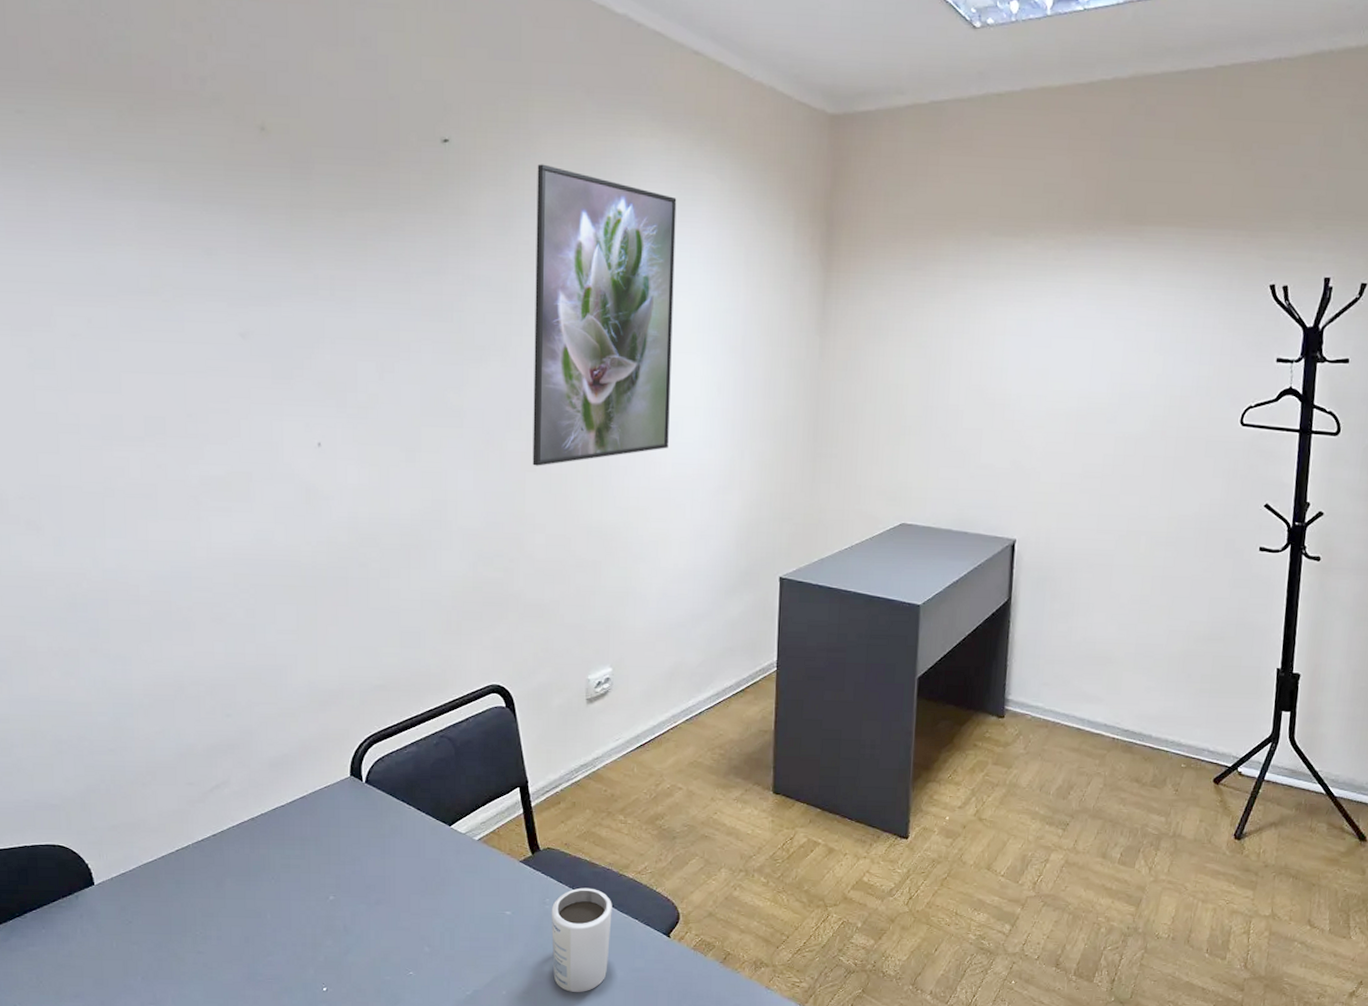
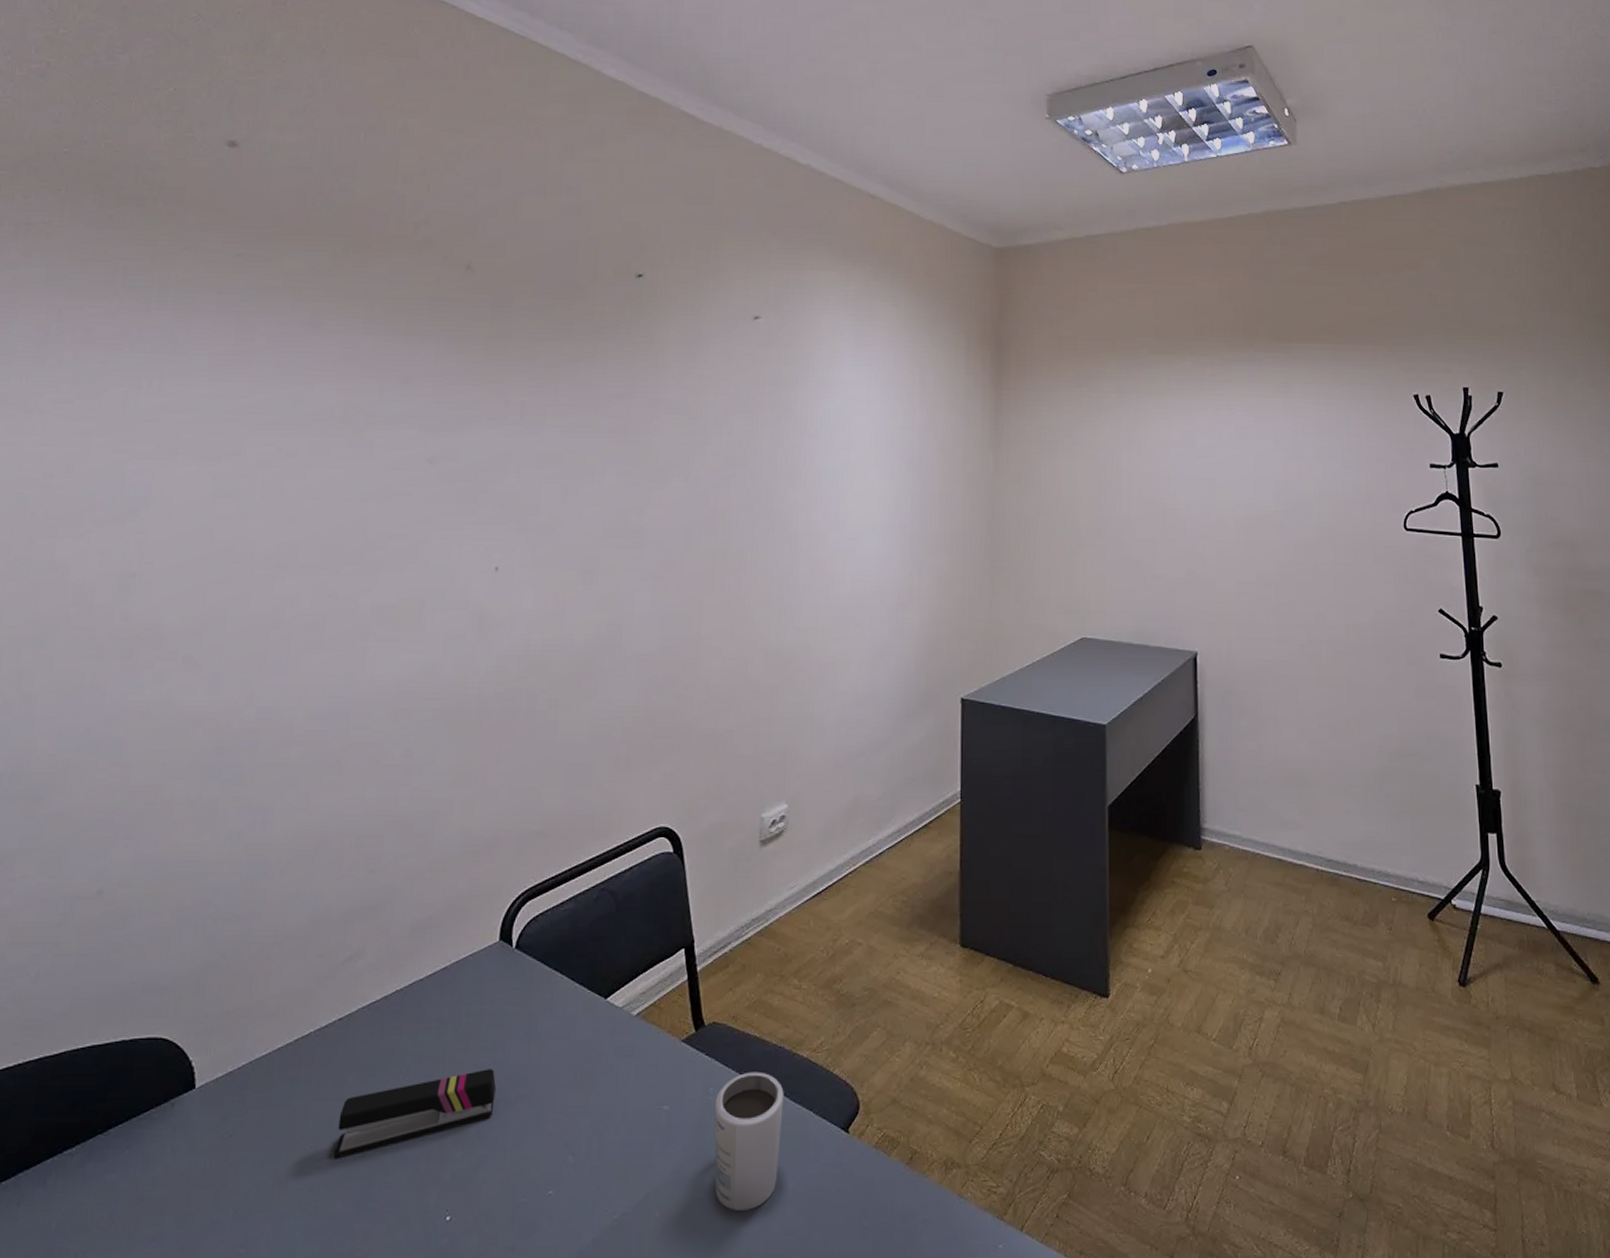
stapler: none [220,878,358,942] -> present [333,1069,497,1158]
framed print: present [532,164,677,466] -> none [711,295,855,587]

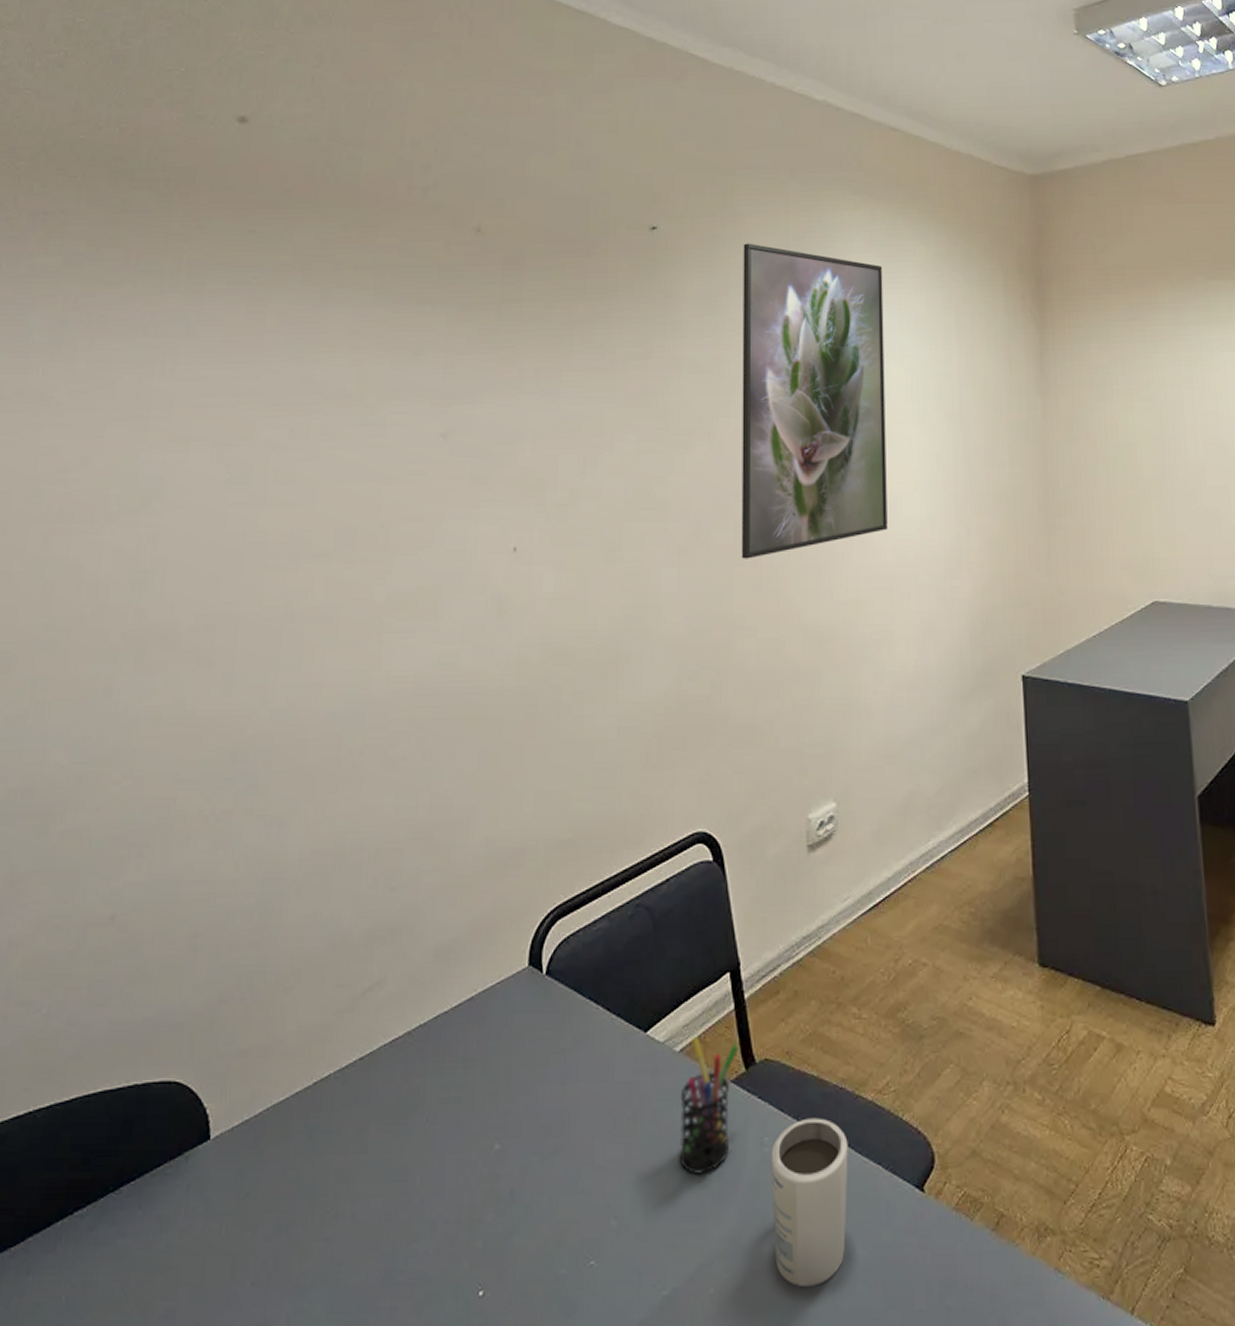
stapler: present [333,1069,497,1158] -> none [356,1116,530,1221]
pen holder: none [632,1002,690,1118] -> present [679,1035,738,1174]
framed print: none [711,295,855,587] -> present [741,243,888,559]

